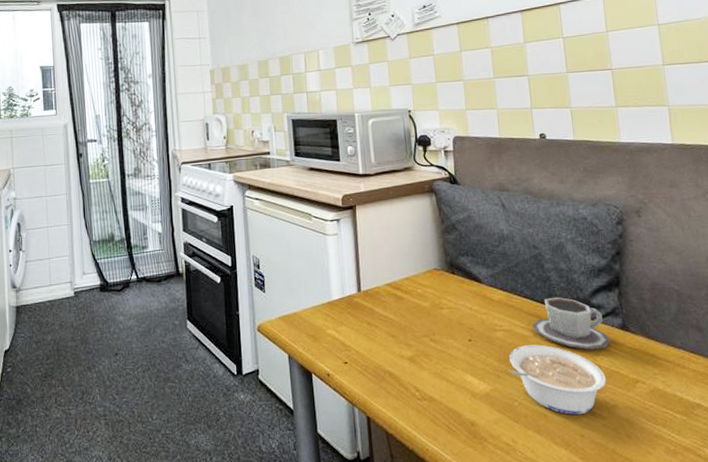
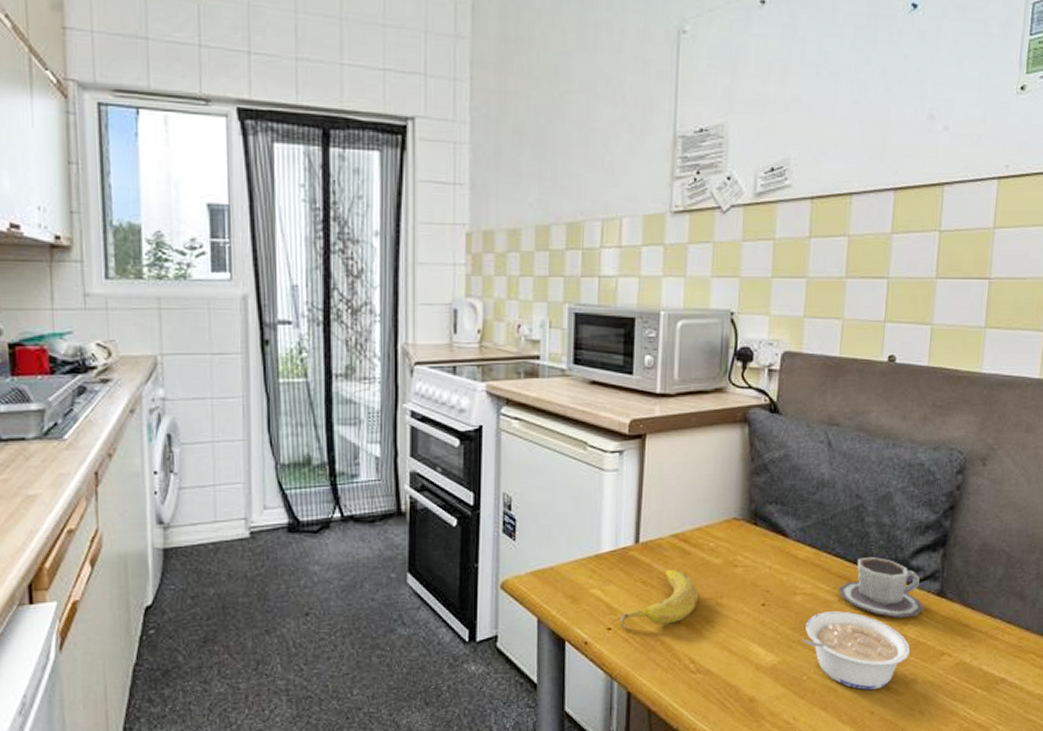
fruit: none [354,312,415,363] -> present [620,570,699,629]

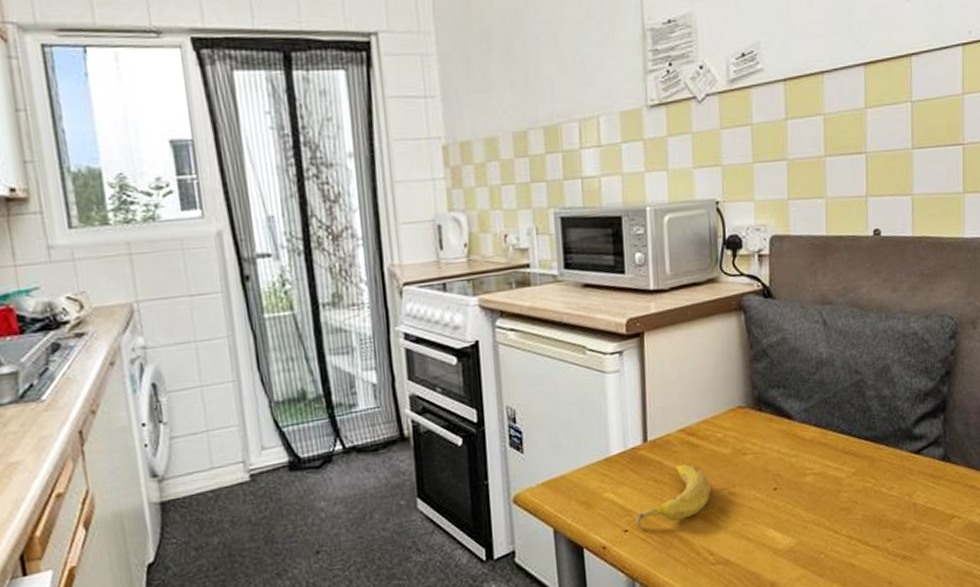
legume: present [802,611,911,691] -> none [816,486,922,562]
cup: present [838,556,924,618] -> none [847,429,930,488]

